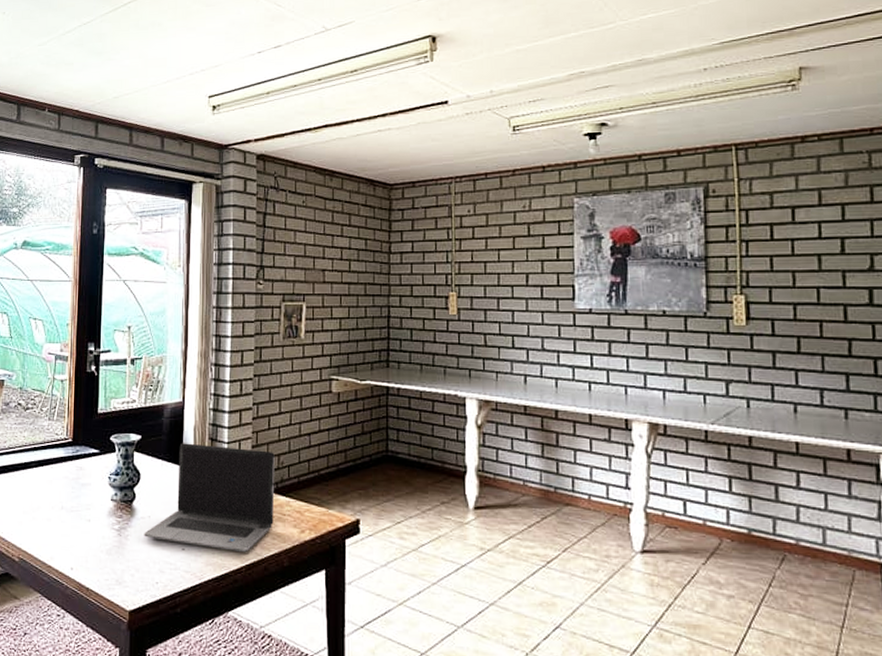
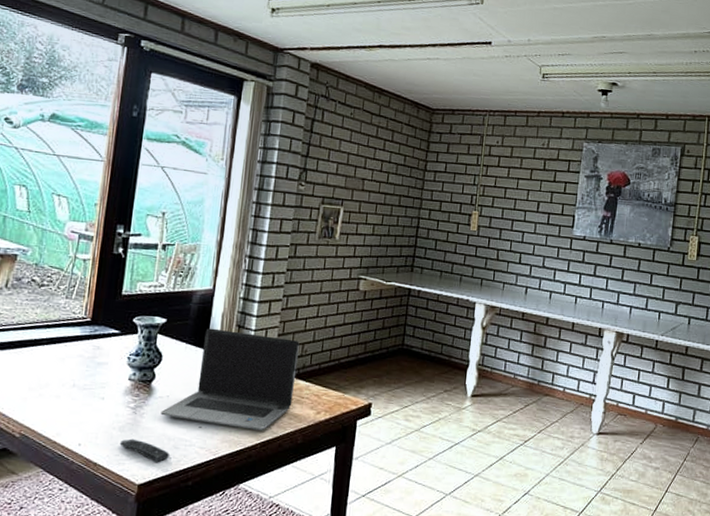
remote control: none [108,562,156,588] -> present [119,438,169,463]

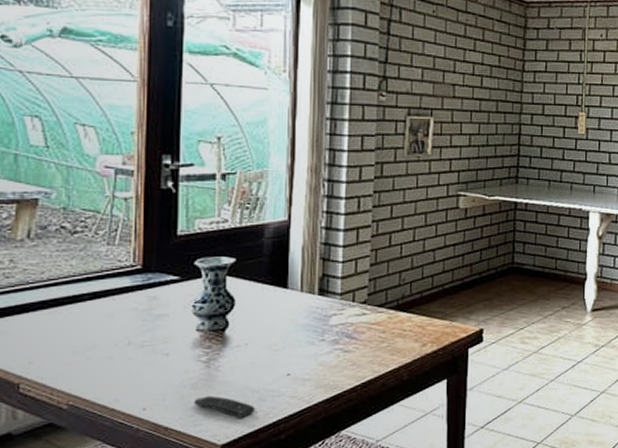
laptop computer: present [160,328,300,430] -> none [239,264,396,371]

